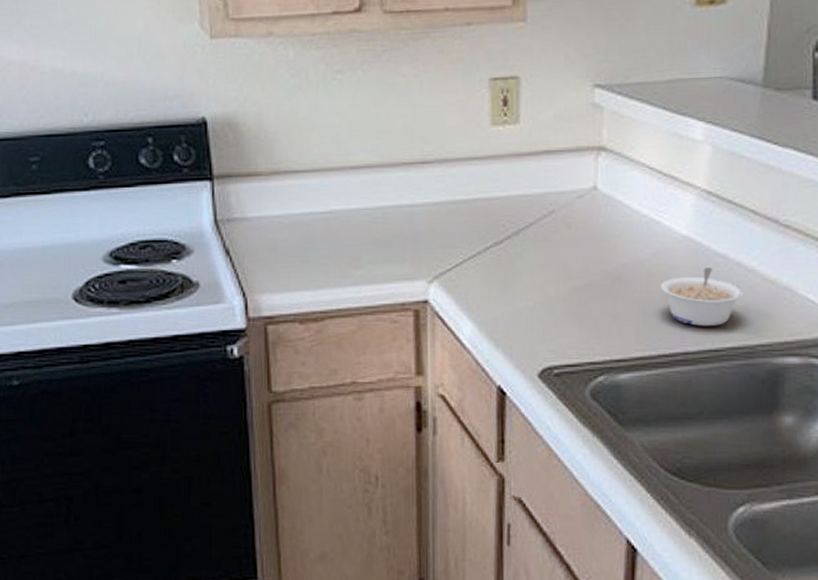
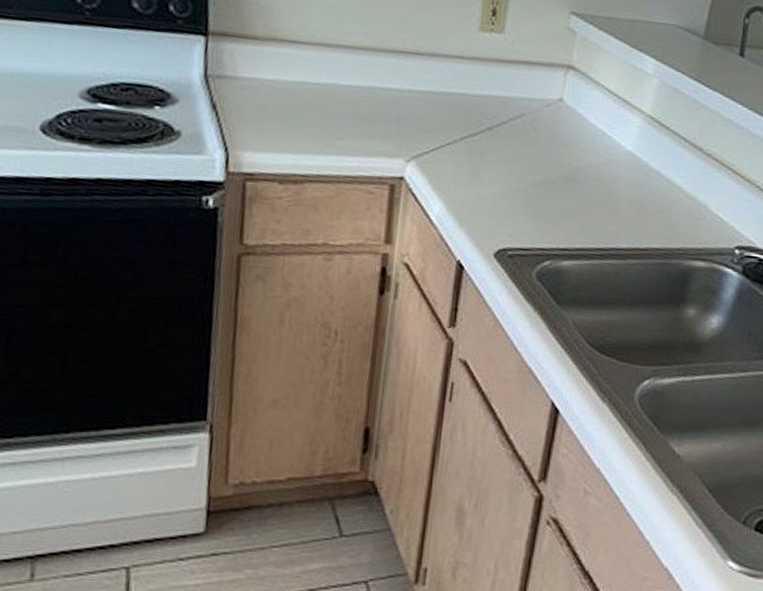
legume: present [661,268,744,326] -> none [605,180,670,229]

